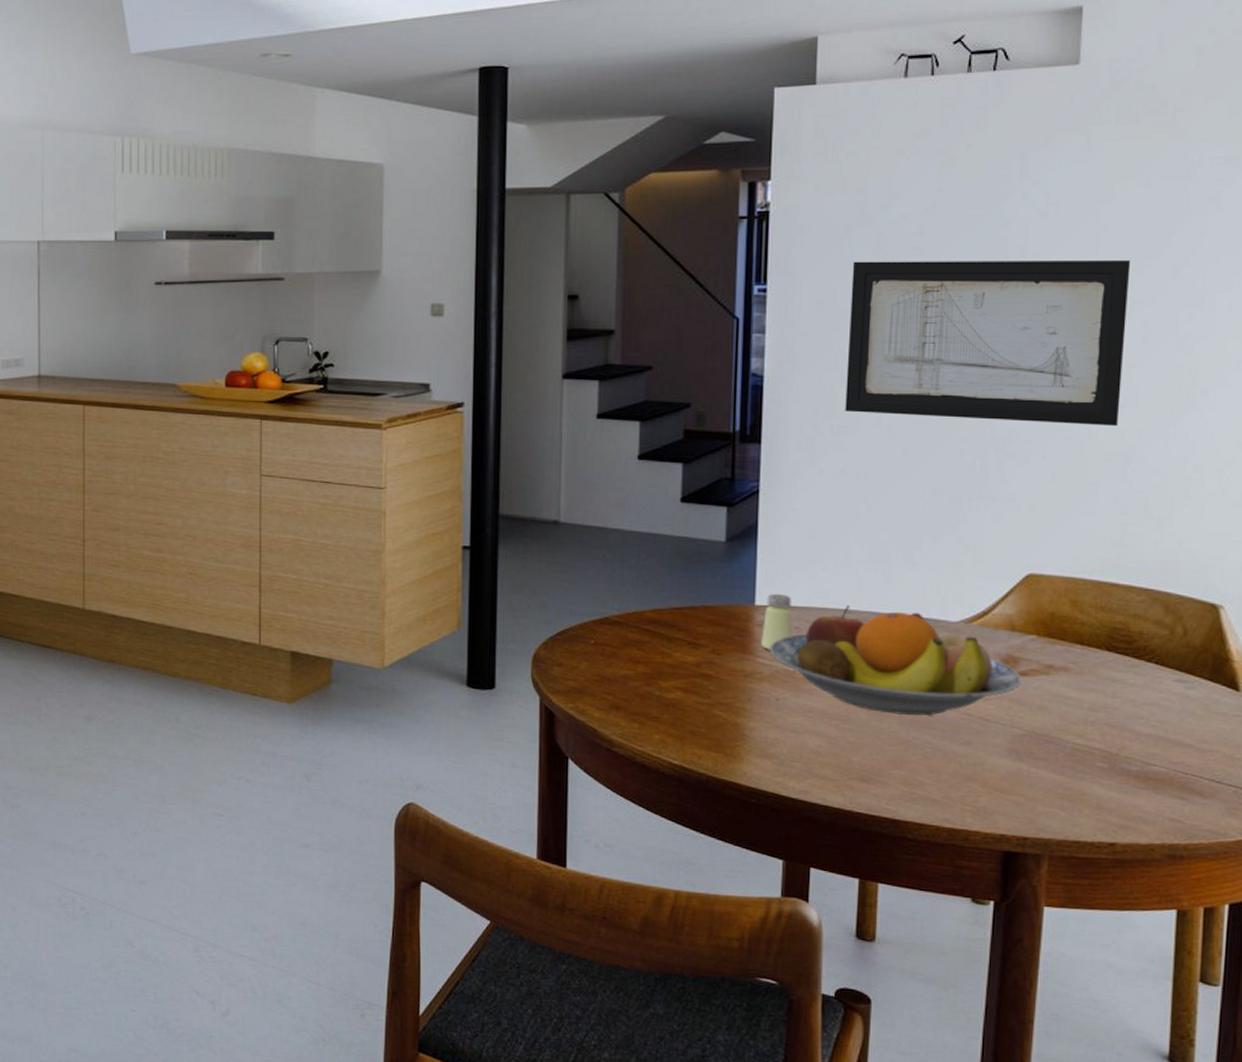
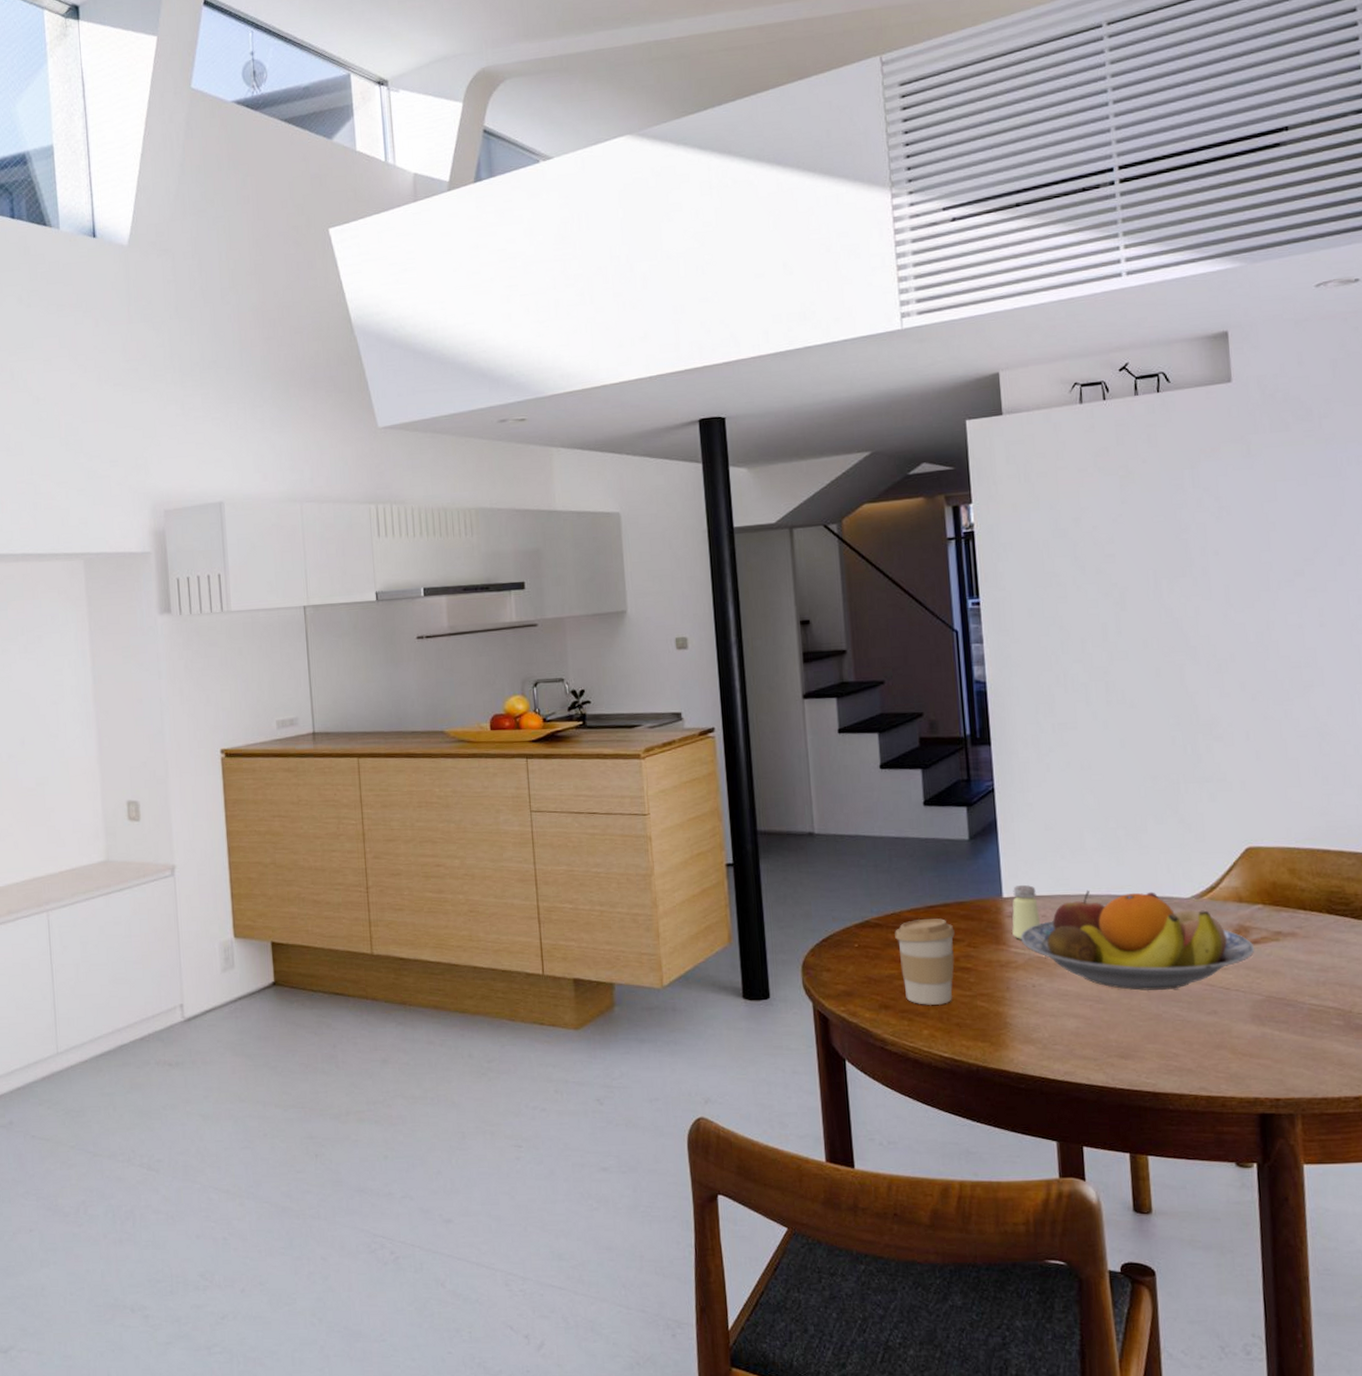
coffee cup: none [635,620,699,710] -> present [895,918,955,1005]
wall art: present [845,260,1131,426] -> none [1054,553,1309,710]

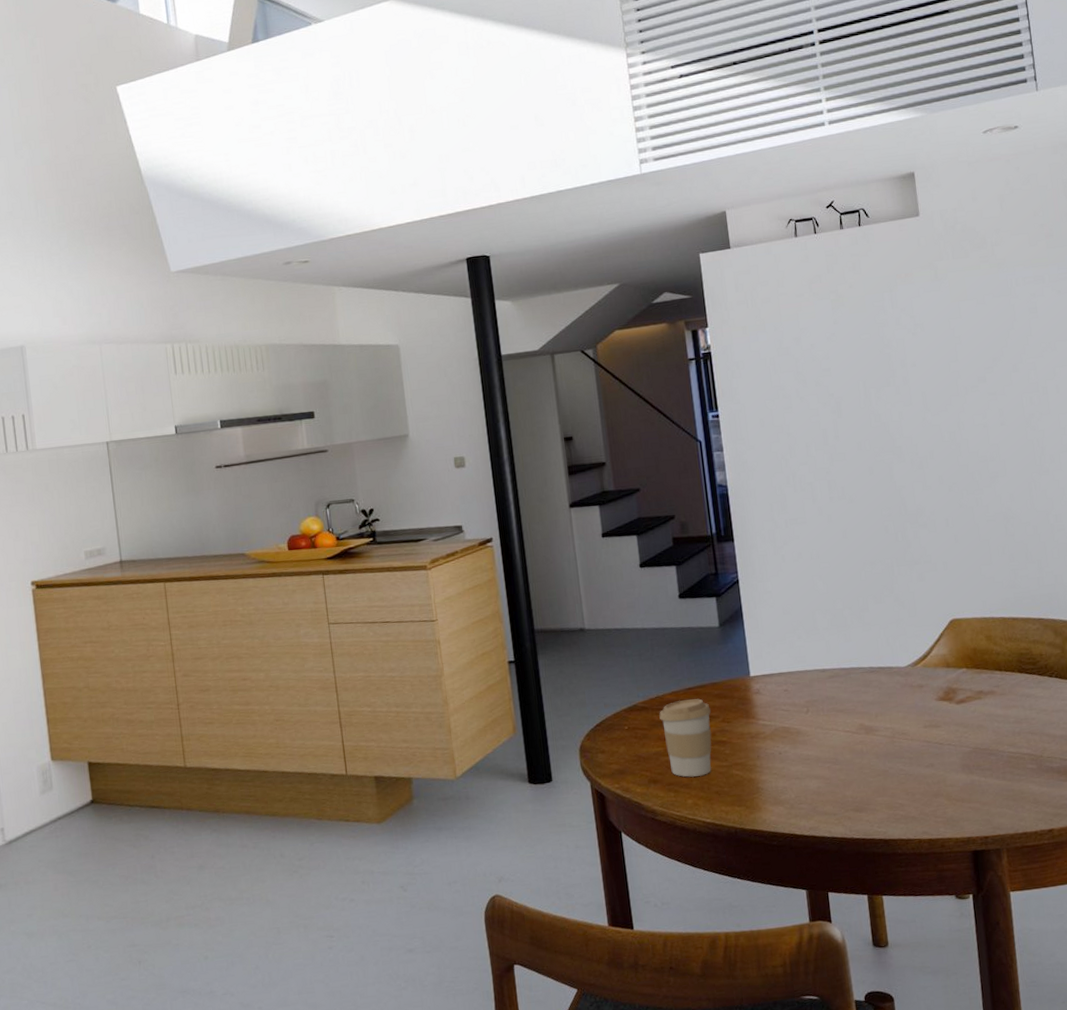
saltshaker: present [1012,884,1041,940] -> none [759,663,784,714]
fruit bowl: present [1020,890,1255,991] -> none [767,663,962,751]

